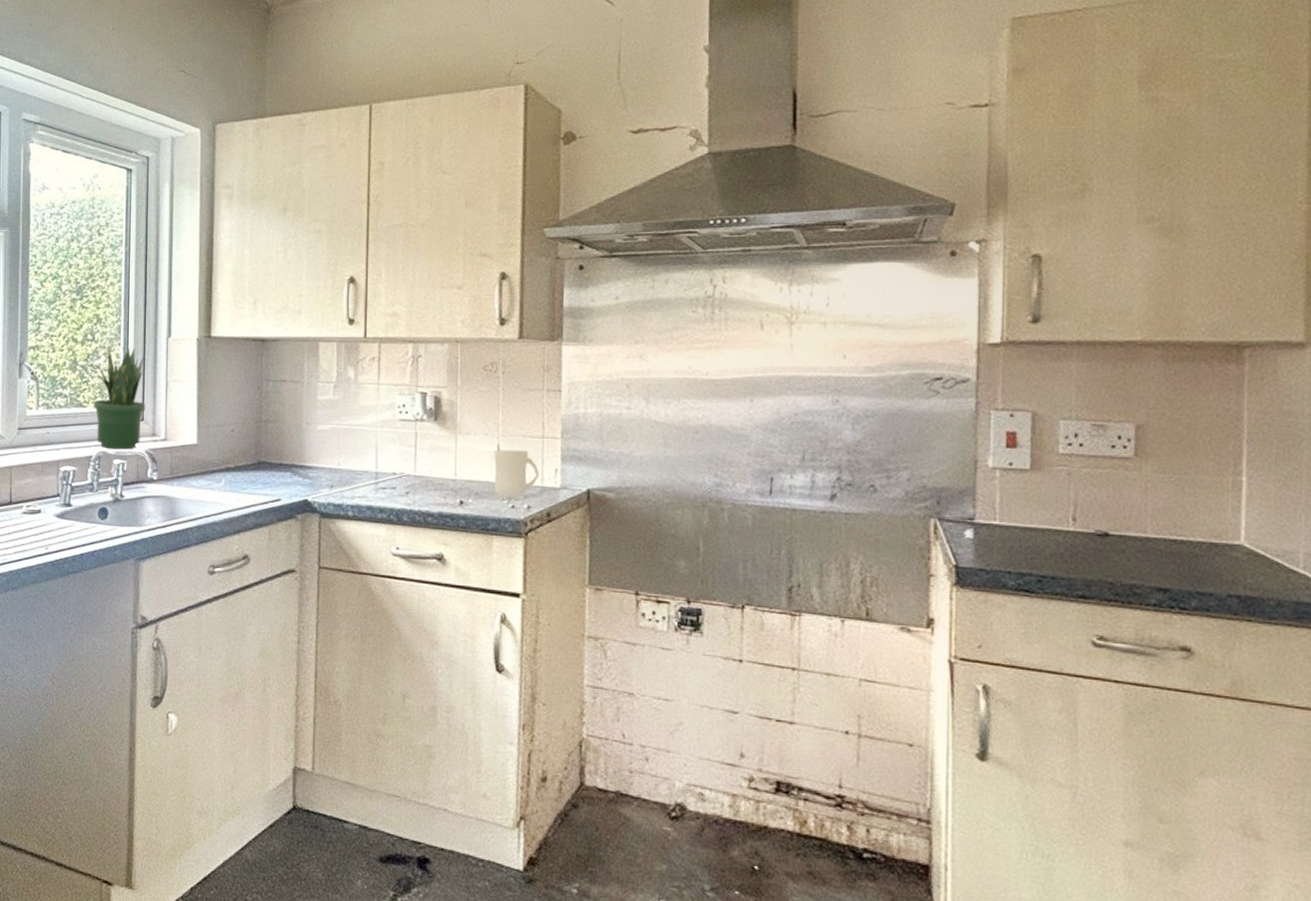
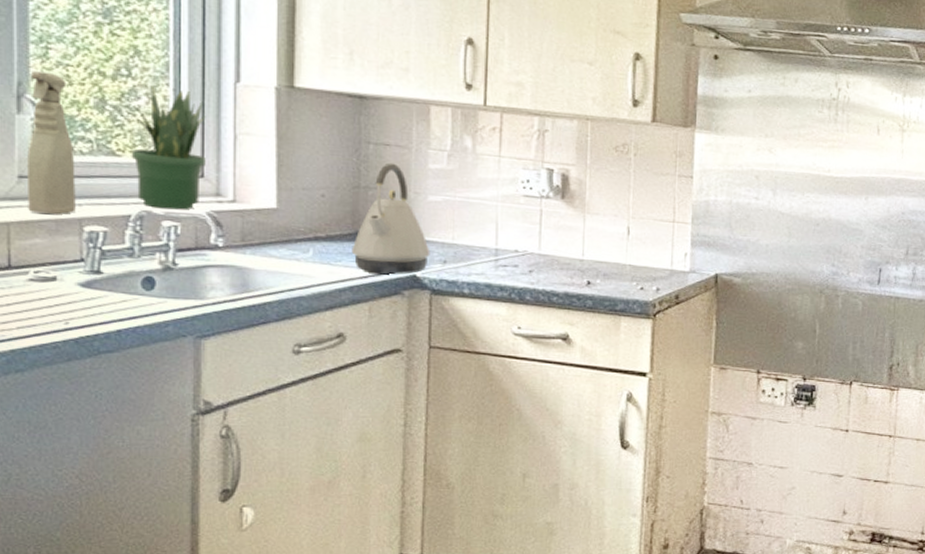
spray bottle: none [24,343,56,459] -> present [27,71,76,215]
kettle: none [255,397,320,501] -> present [351,162,431,275]
mug: present [494,450,539,500] -> none [624,232,669,282]

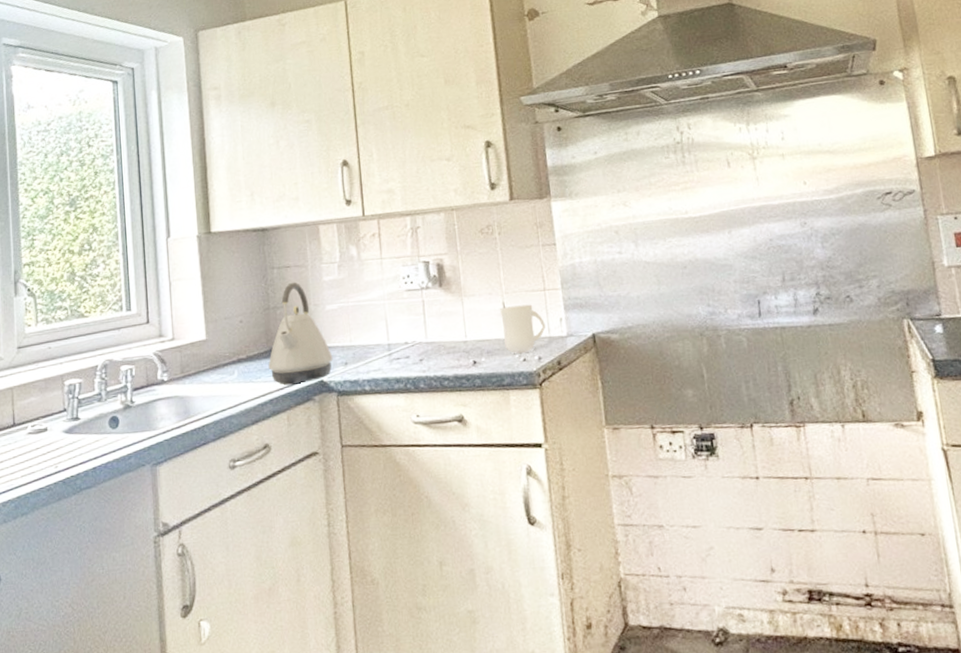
spray bottle: present [27,71,76,215] -> none [23,258,58,376]
planter: present [131,84,206,210] -> none [95,252,150,356]
mug: none [624,232,669,282] -> present [500,304,545,354]

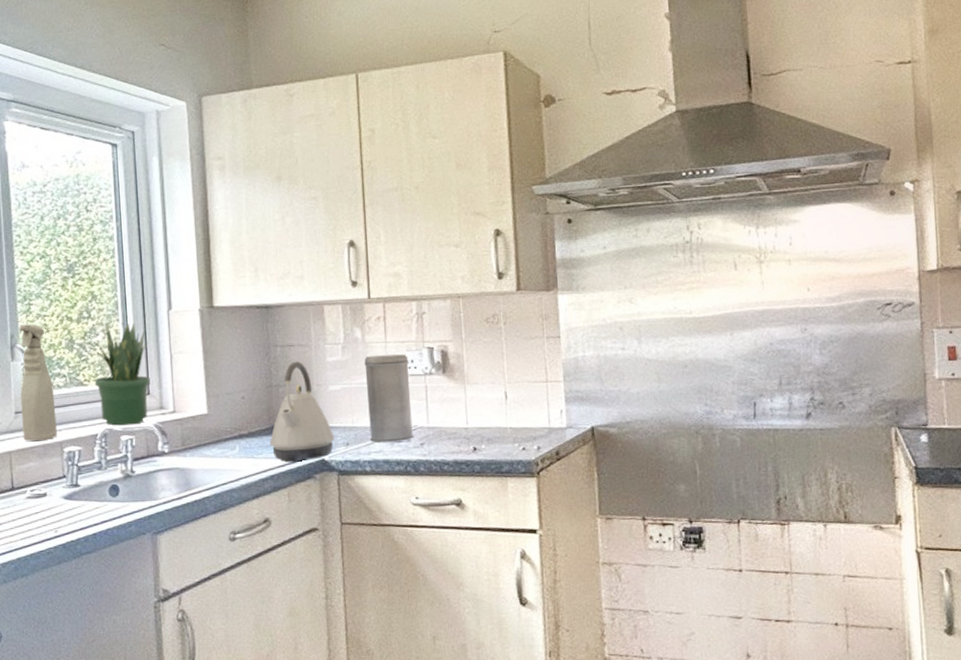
spray bottle: none [23,258,58,376] -> present [20,324,57,442]
planter: none [95,252,150,356] -> present [94,321,151,425]
canister: none [360,269,413,361] -> present [363,353,414,443]
mug: present [500,304,545,354] -> none [502,395,546,443]

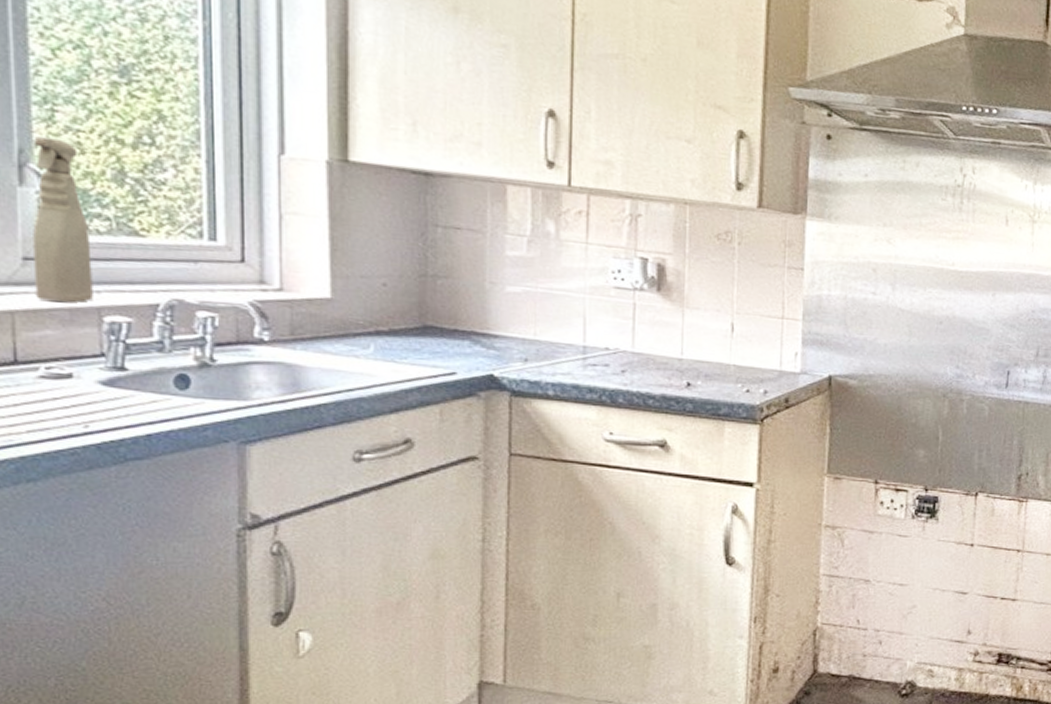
planter: present [94,321,151,425] -> none [157,154,246,298]
kettle: present [269,361,335,462] -> none [419,248,509,375]
canister: present [363,353,414,443] -> none [555,256,615,365]

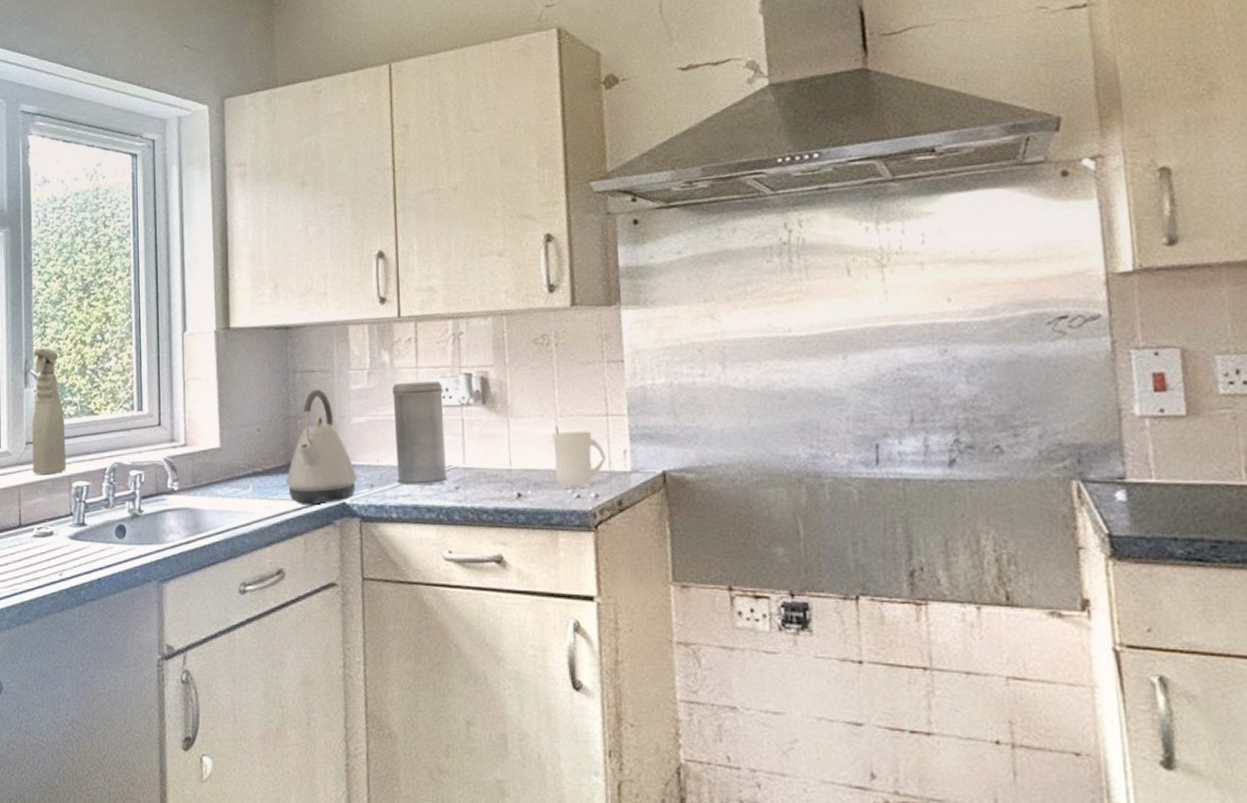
kettle: none [419,248,509,375] -> present [285,389,358,505]
canister: none [555,256,615,365] -> present [391,381,448,485]
mug: none [727,328,777,384] -> present [553,431,606,489]

